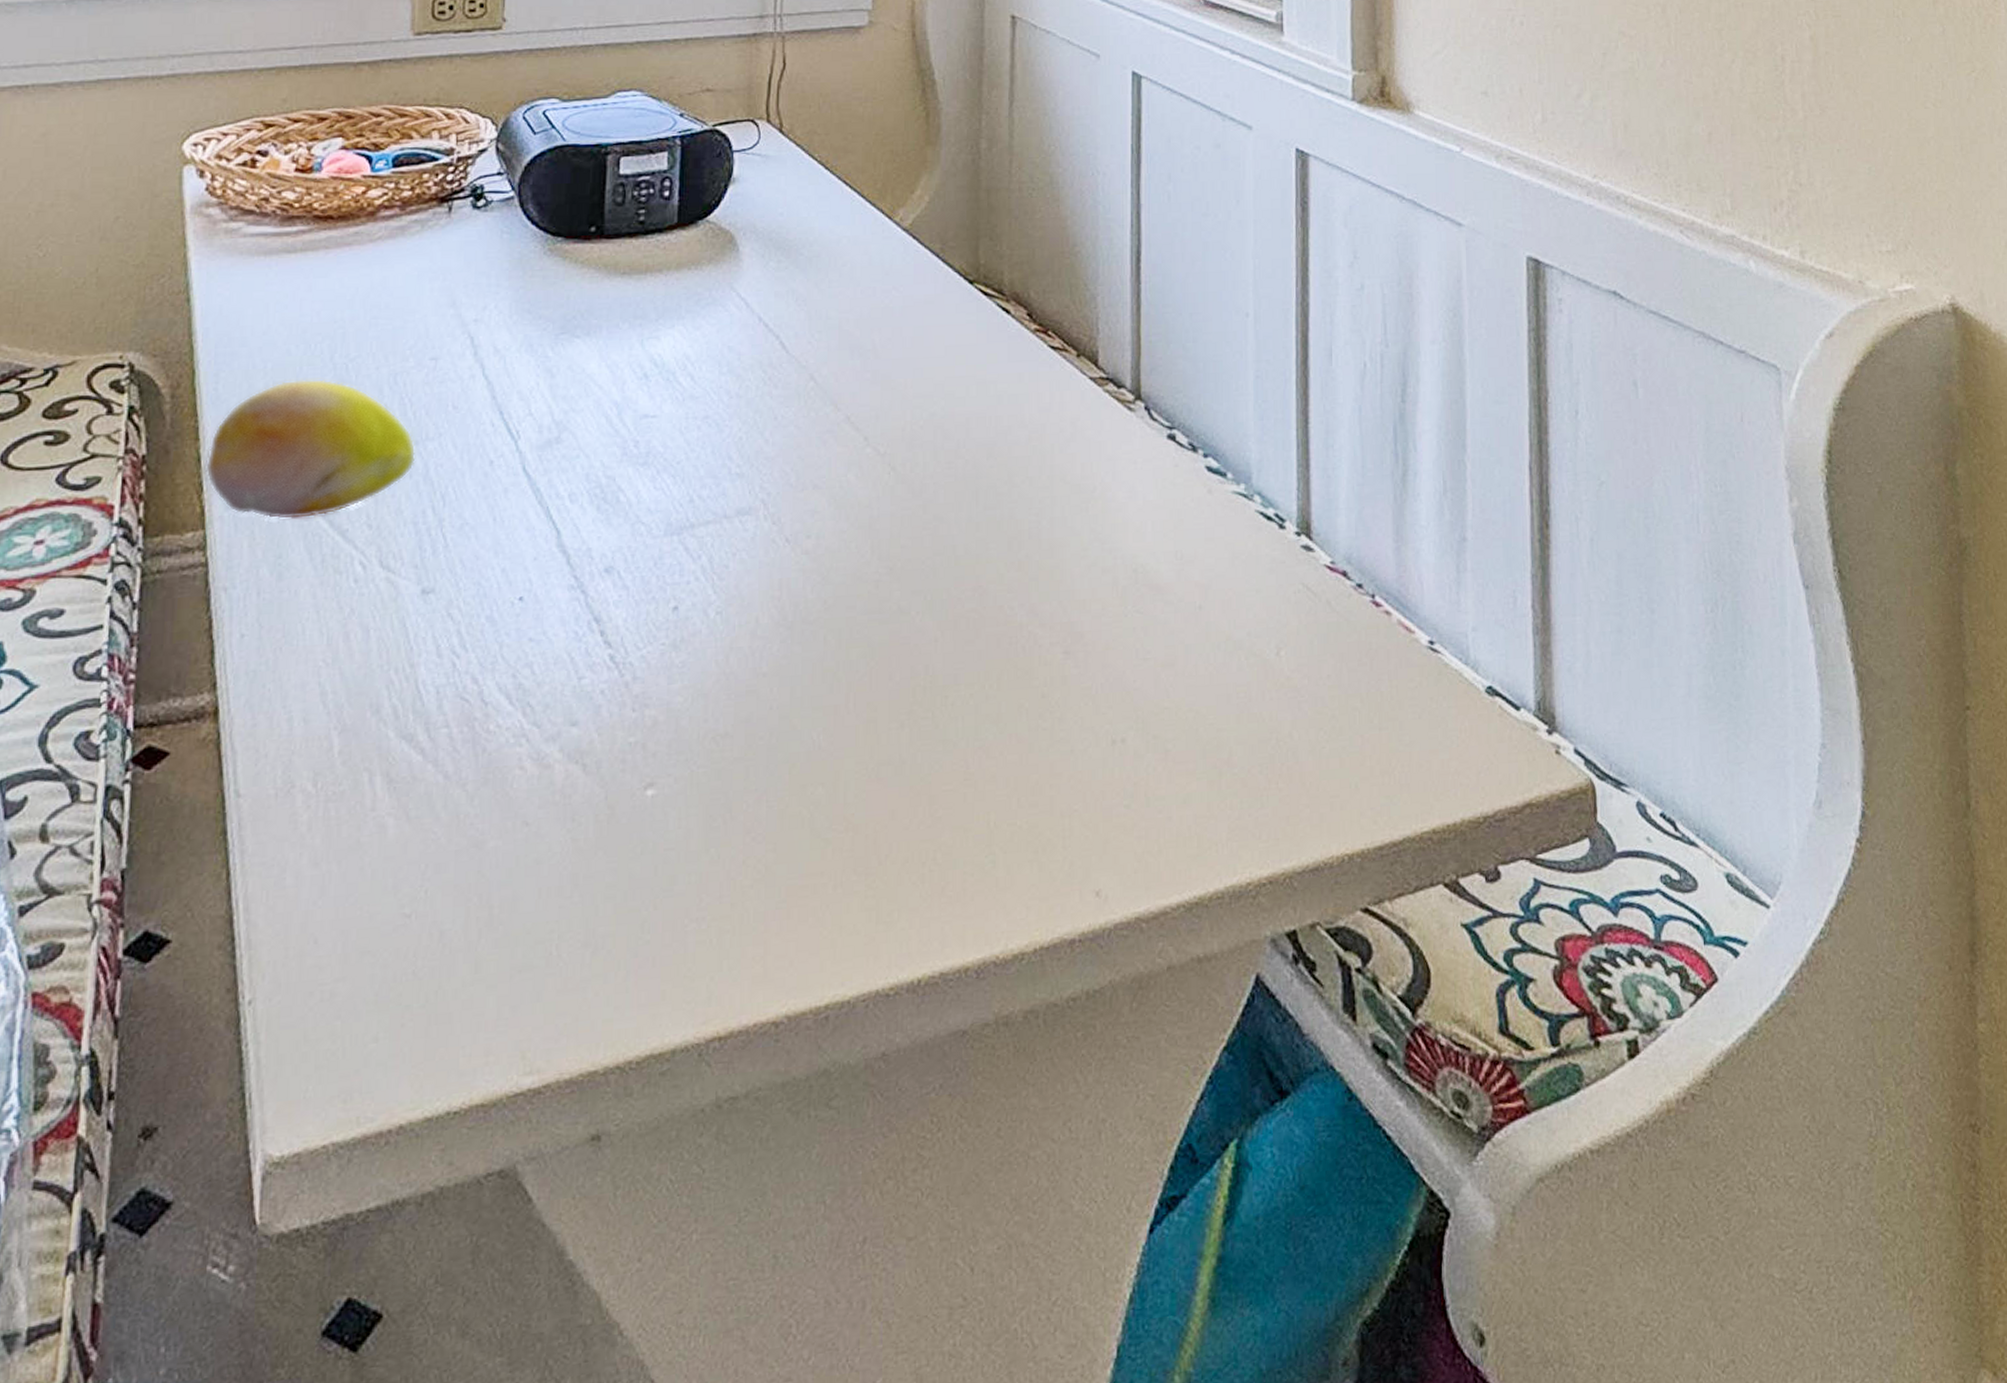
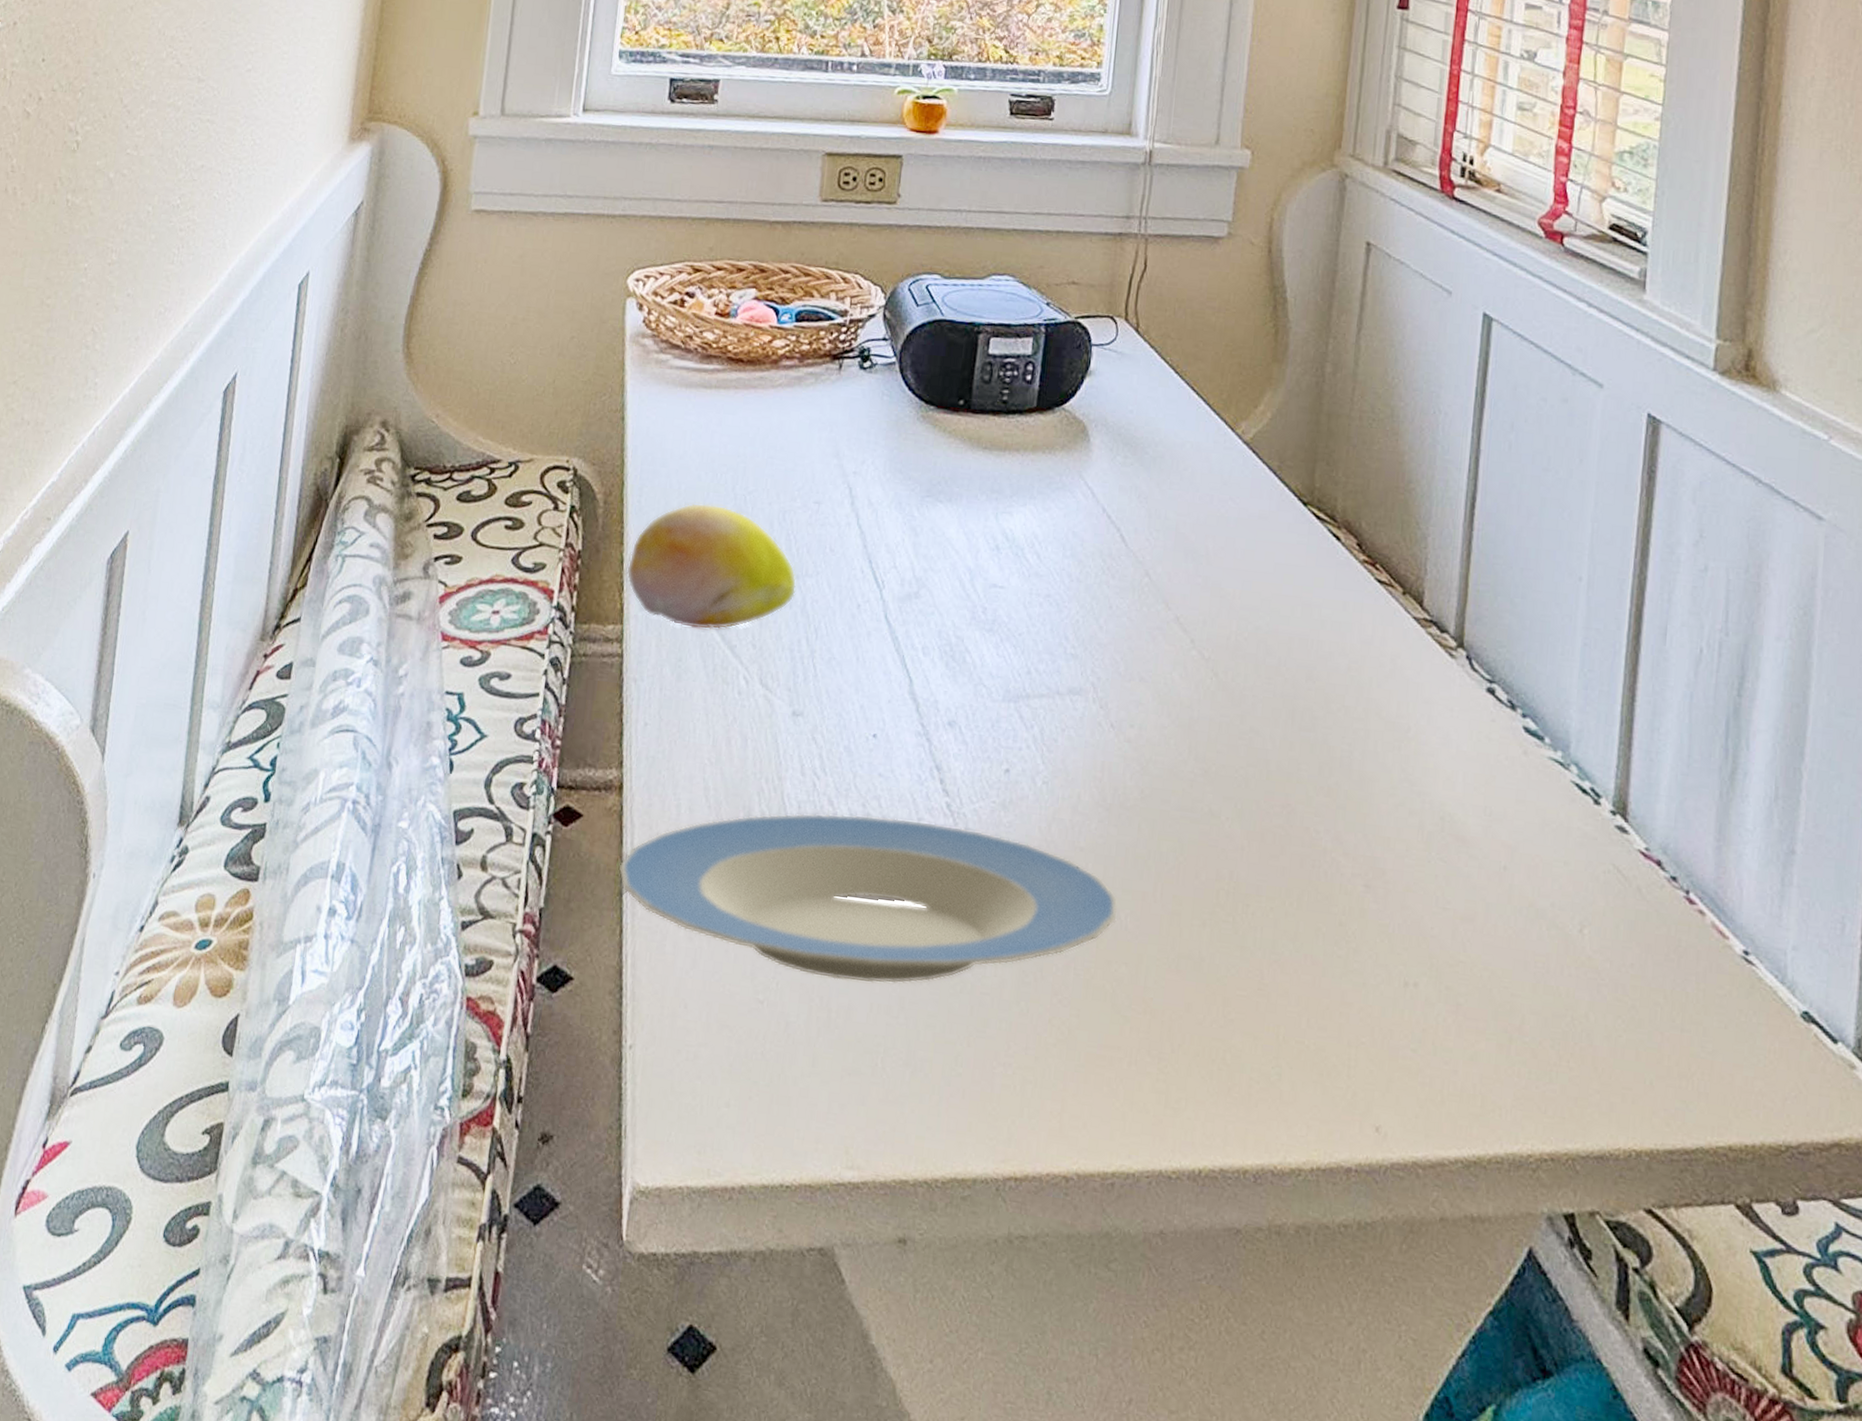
plate: none [219,677,809,874] -> present [618,813,1118,984]

